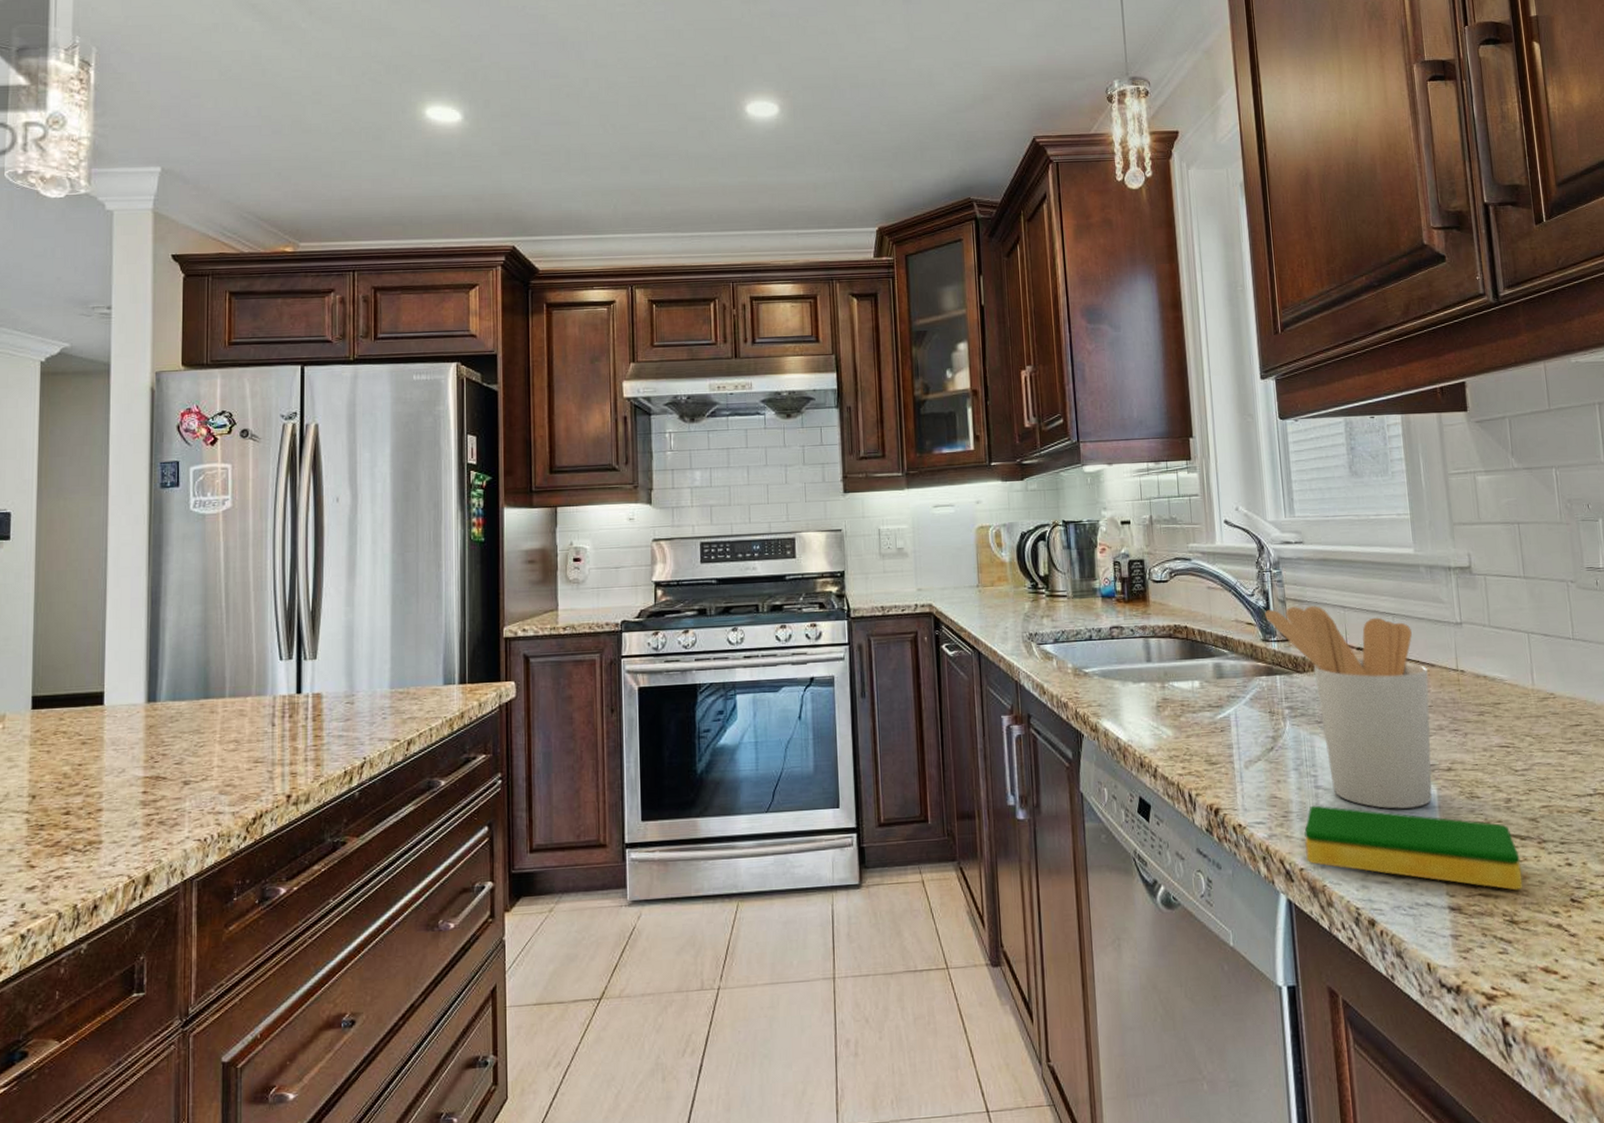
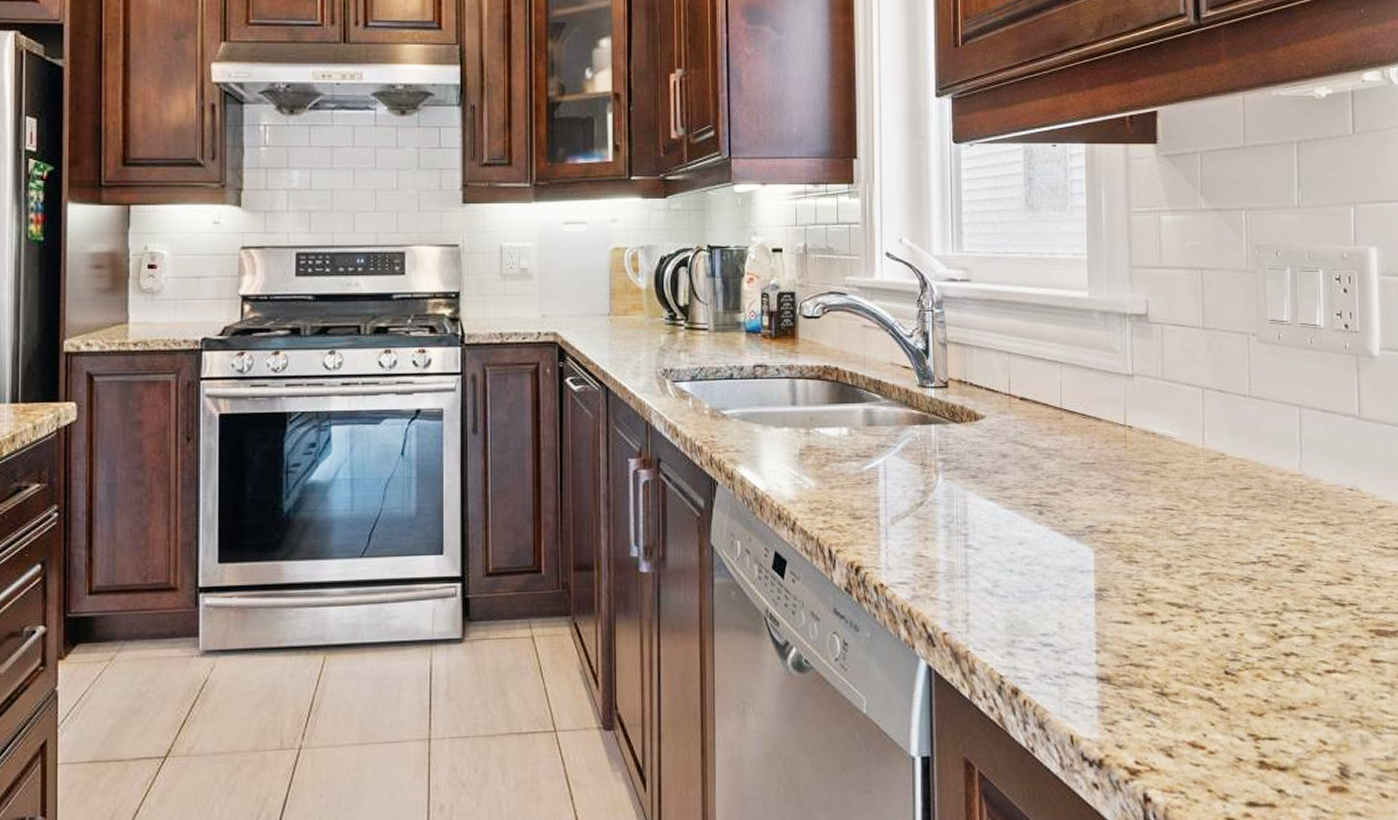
utensil holder: present [1265,606,1433,809] -> none [923,350,1094,572]
dish sponge: present [1304,805,1523,891] -> none [950,566,1176,661]

